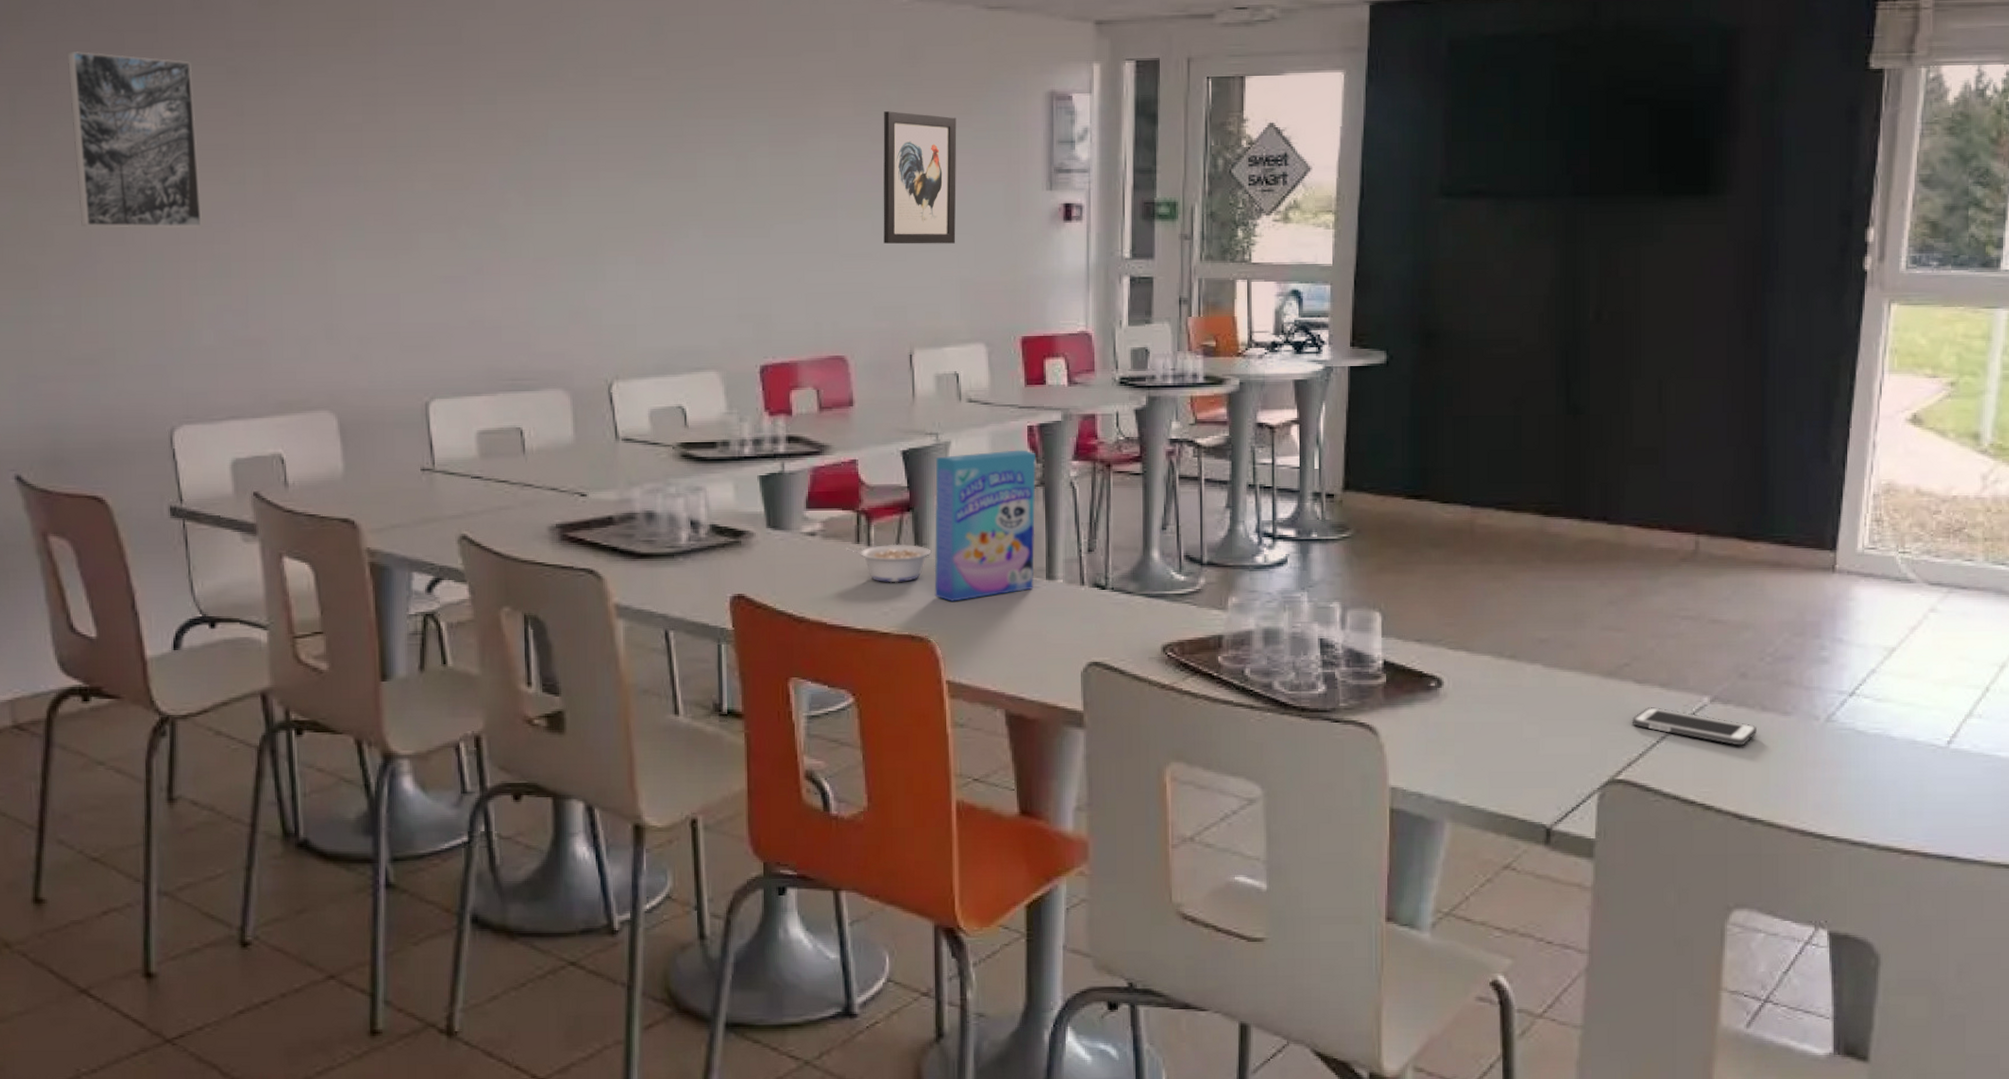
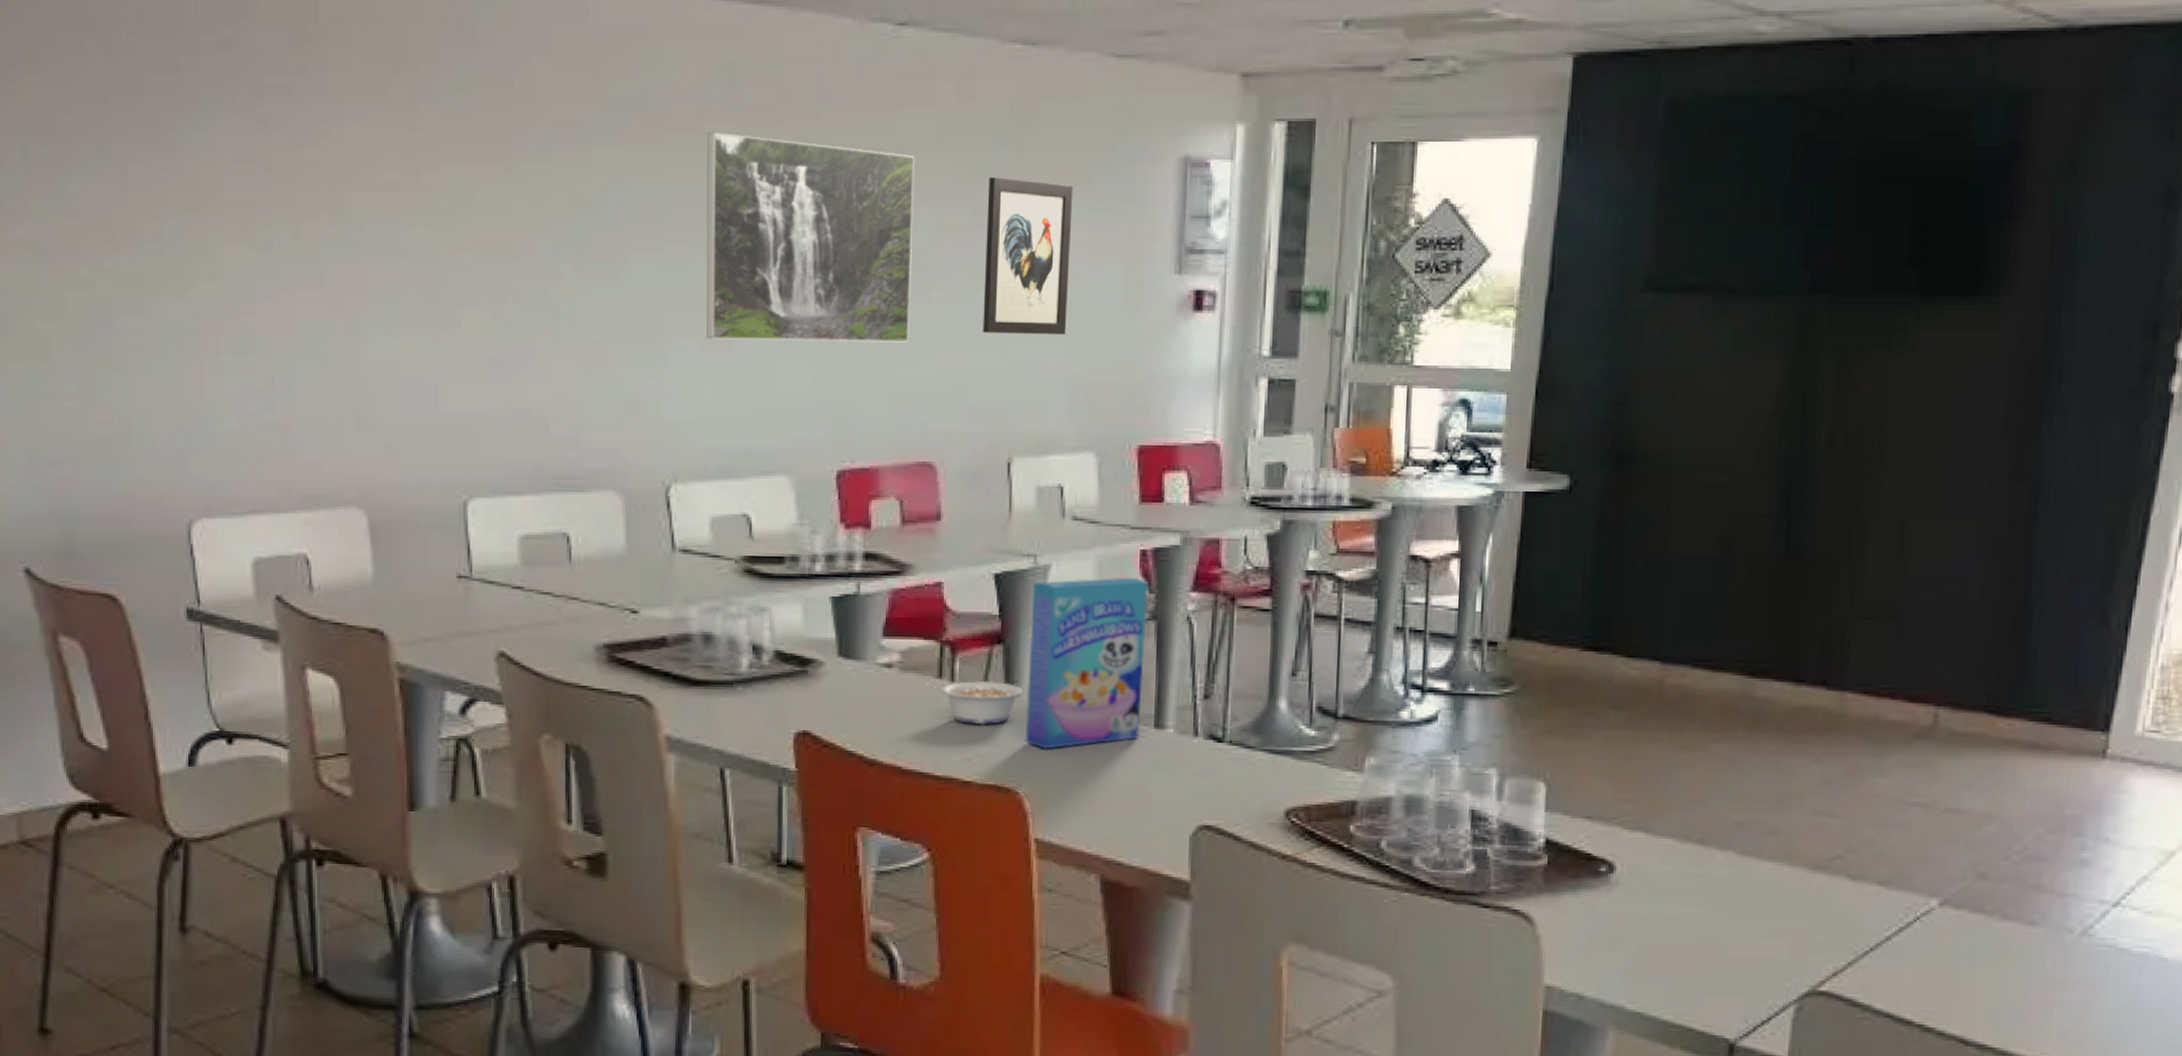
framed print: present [68,51,203,228] -> none [84,94,227,297]
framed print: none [636,76,820,255] -> present [706,132,915,343]
cell phone: present [1631,707,1757,746] -> none [1841,908,1995,959]

